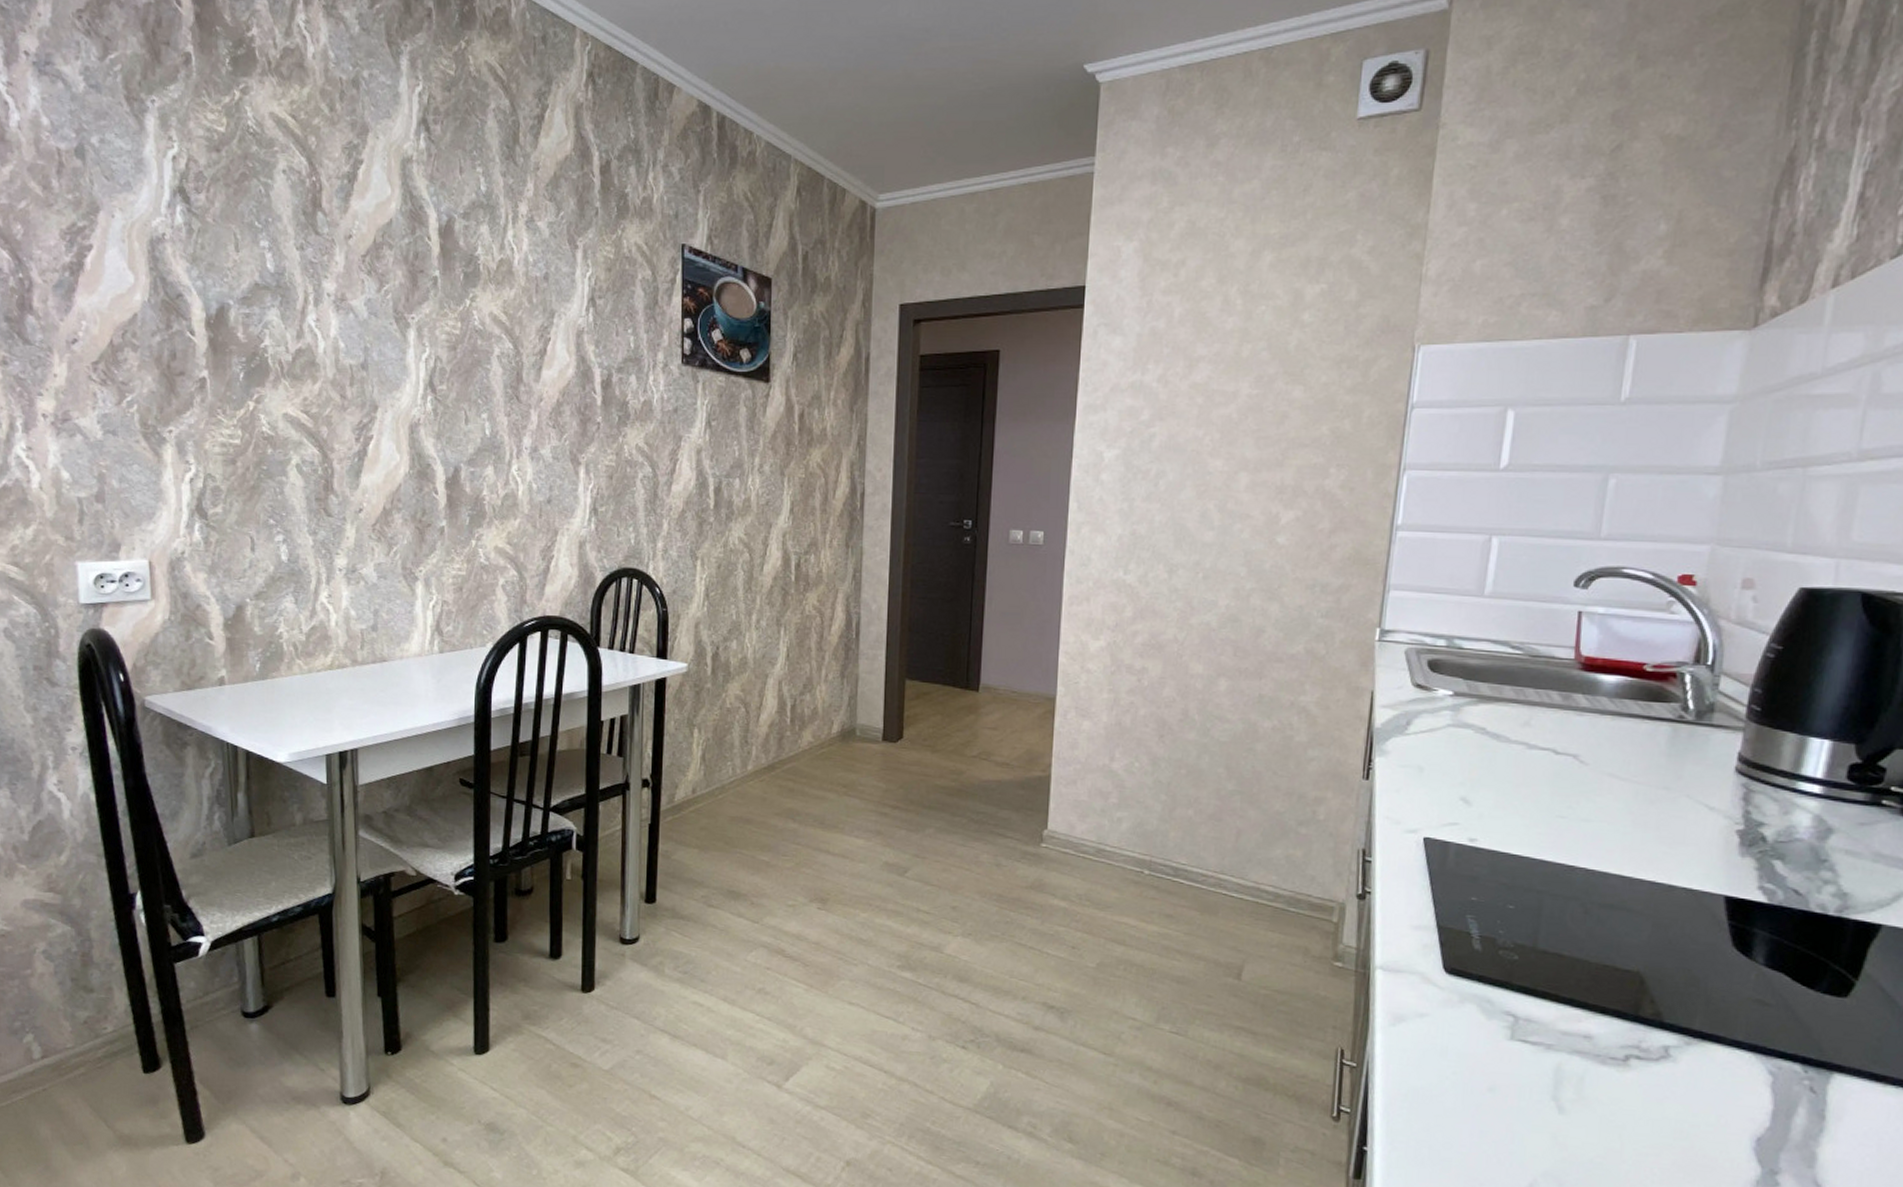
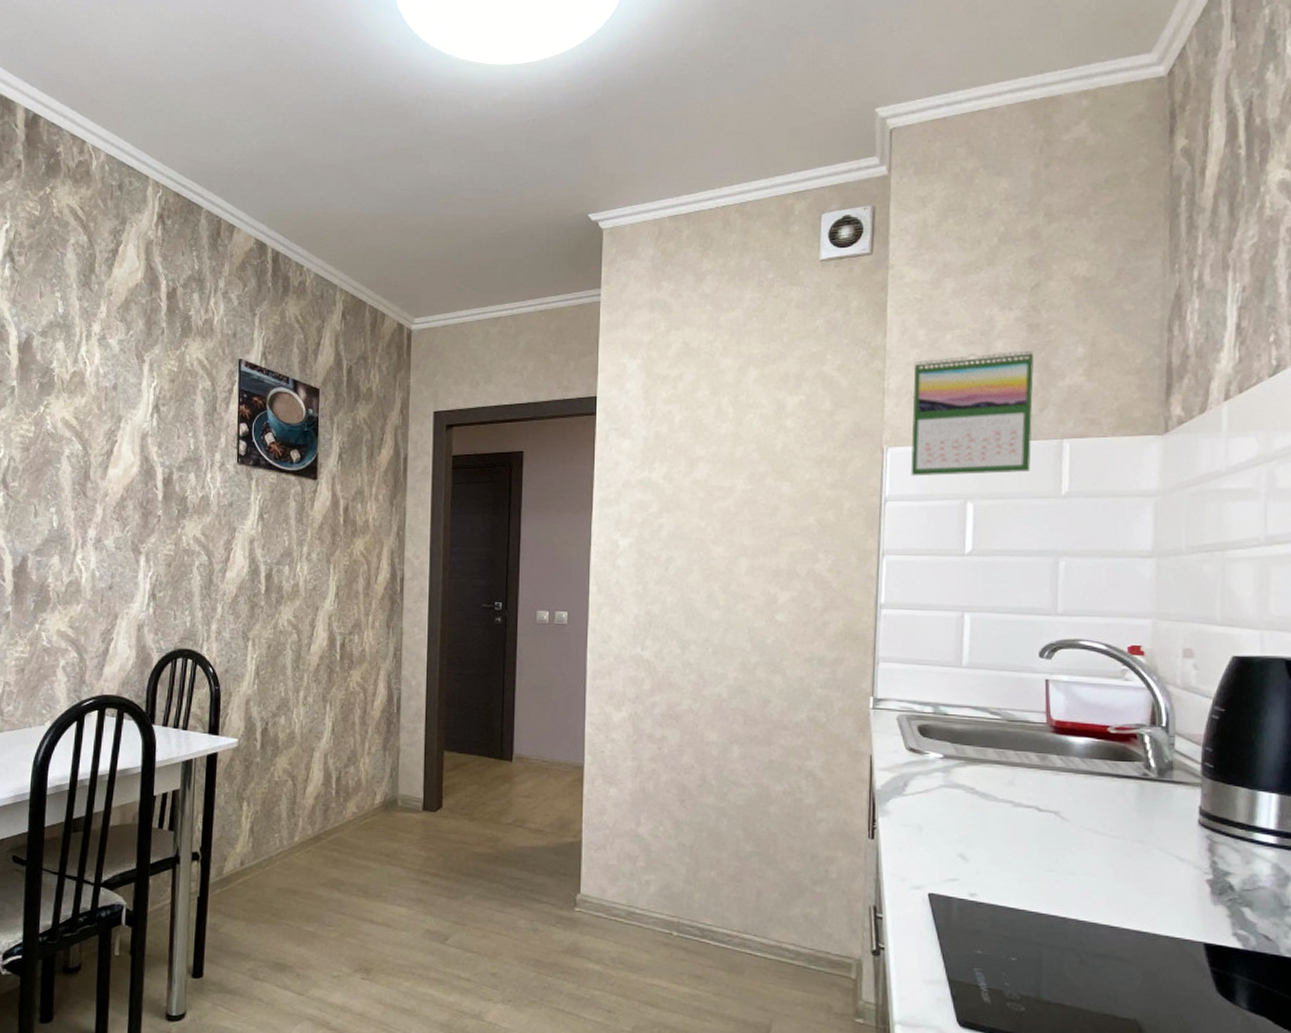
calendar: none [1444,228,1605,379] -> present [911,350,1034,476]

